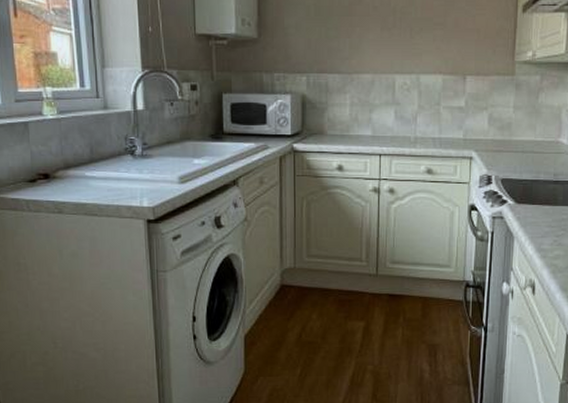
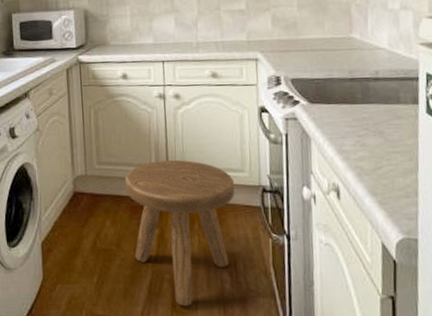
stool: none [334,254,441,396] -> present [125,159,236,307]

